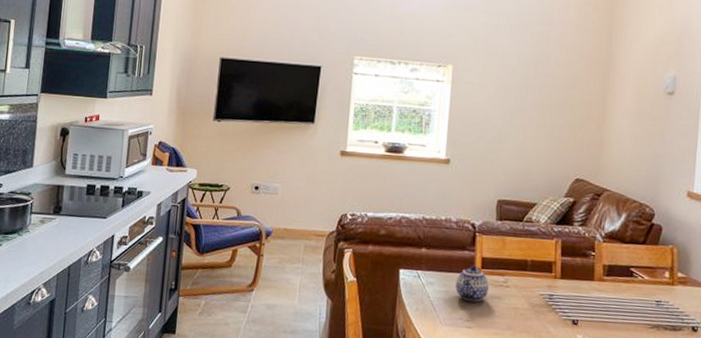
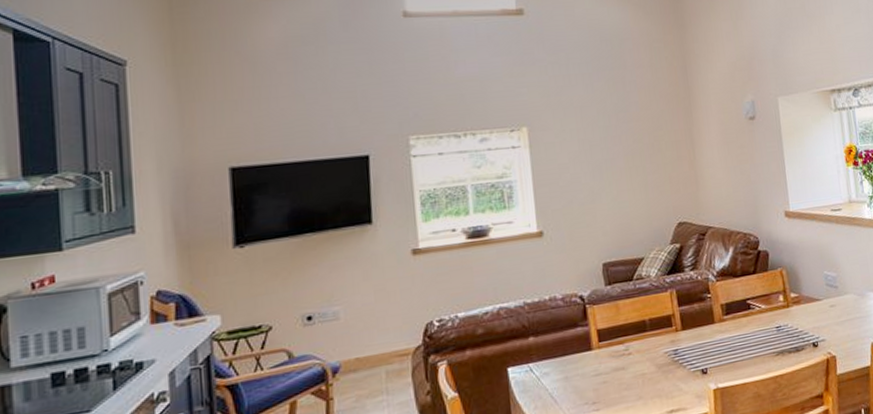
teapot: present [455,265,490,302] -> none [573,341,611,382]

